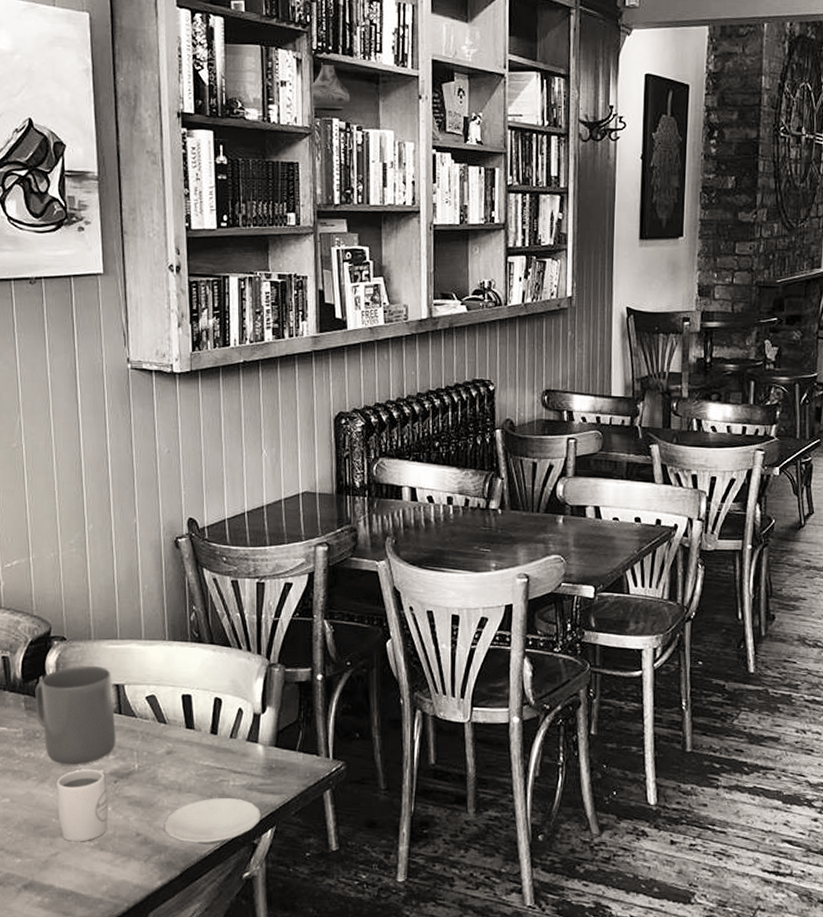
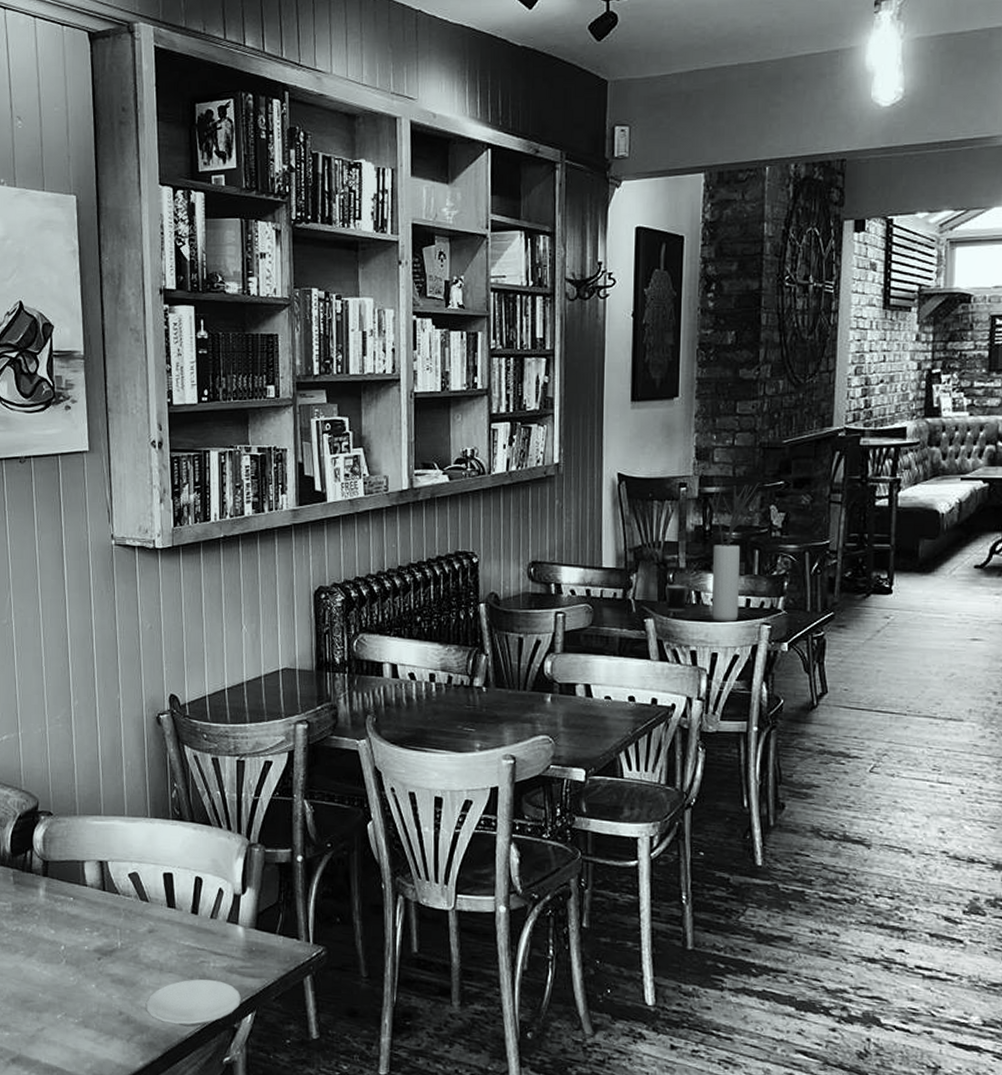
cup: present [35,665,116,766] -> none [23,840,100,941]
mug: present [56,768,108,842] -> none [43,944,92,1018]
decorative vase: present [311,62,351,111] -> none [290,232,330,281]
mug: none [669,413,695,439] -> present [665,585,694,612]
vase: none [709,317,756,448] -> present [708,481,760,622]

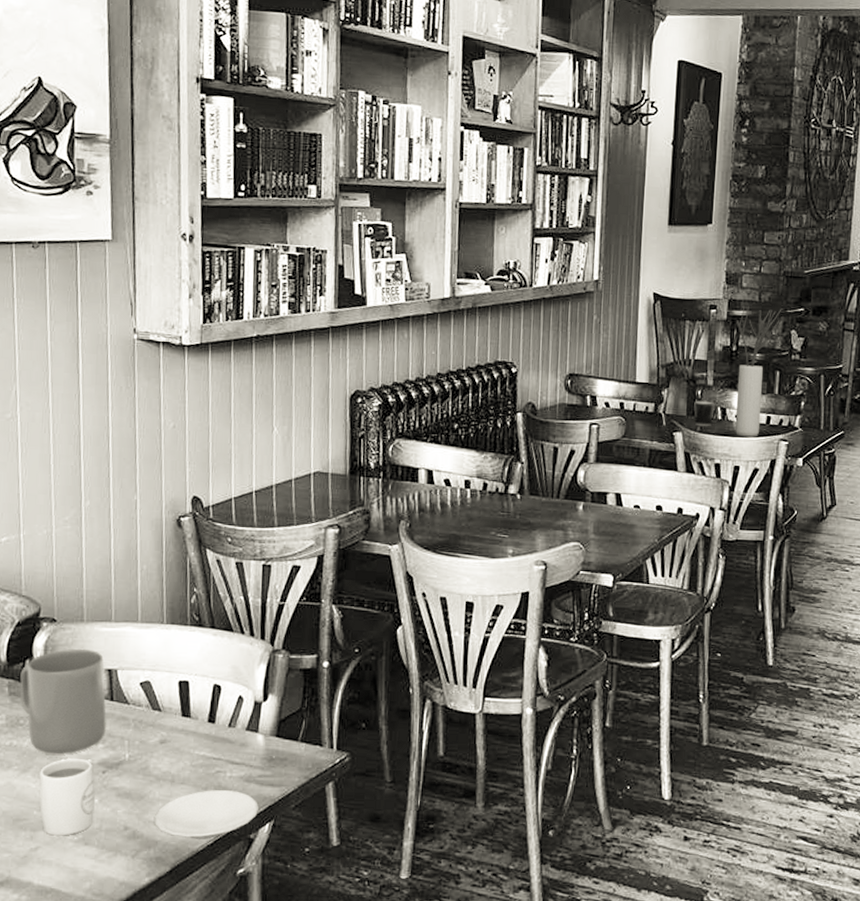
cup: none [23,840,100,941] -> present [20,648,106,755]
mug: none [43,944,92,1018] -> present [38,758,95,836]

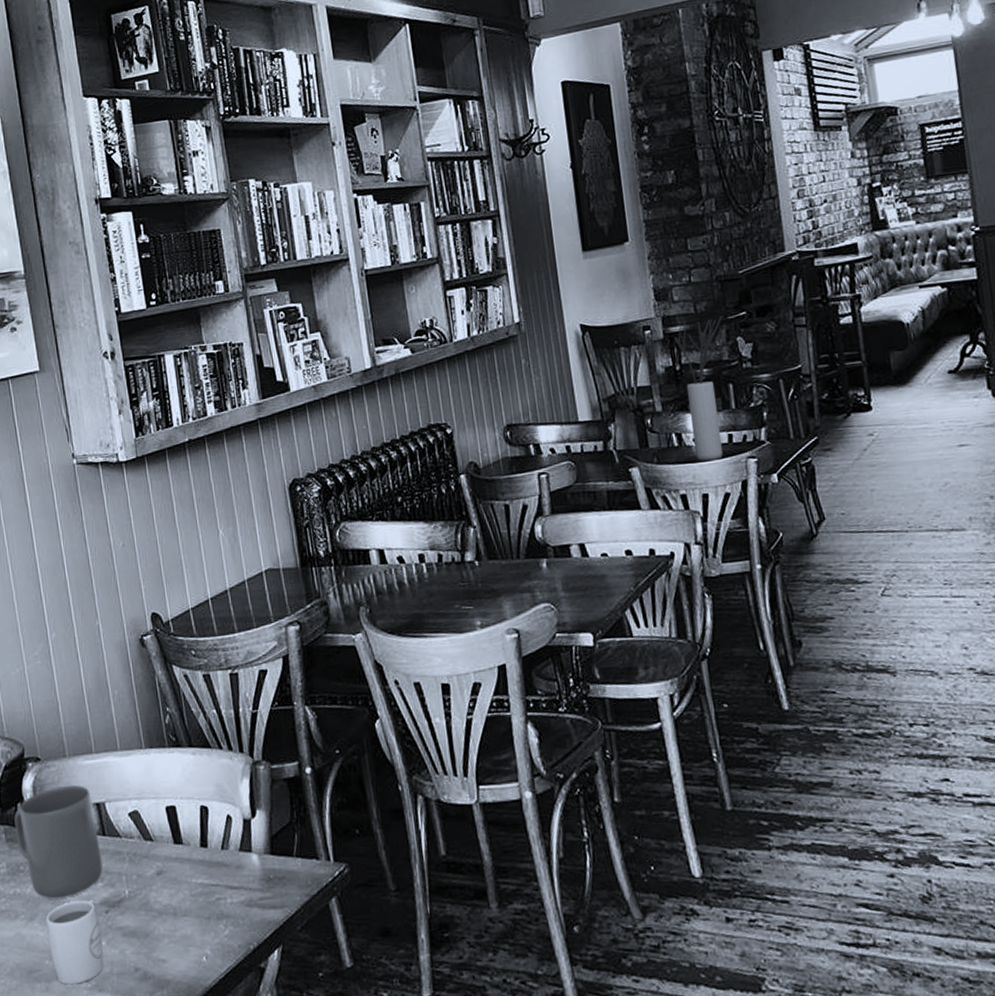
saucer: present [153,789,260,839] -> none [162,917,266,975]
mug: present [694,401,720,427] -> none [645,428,676,458]

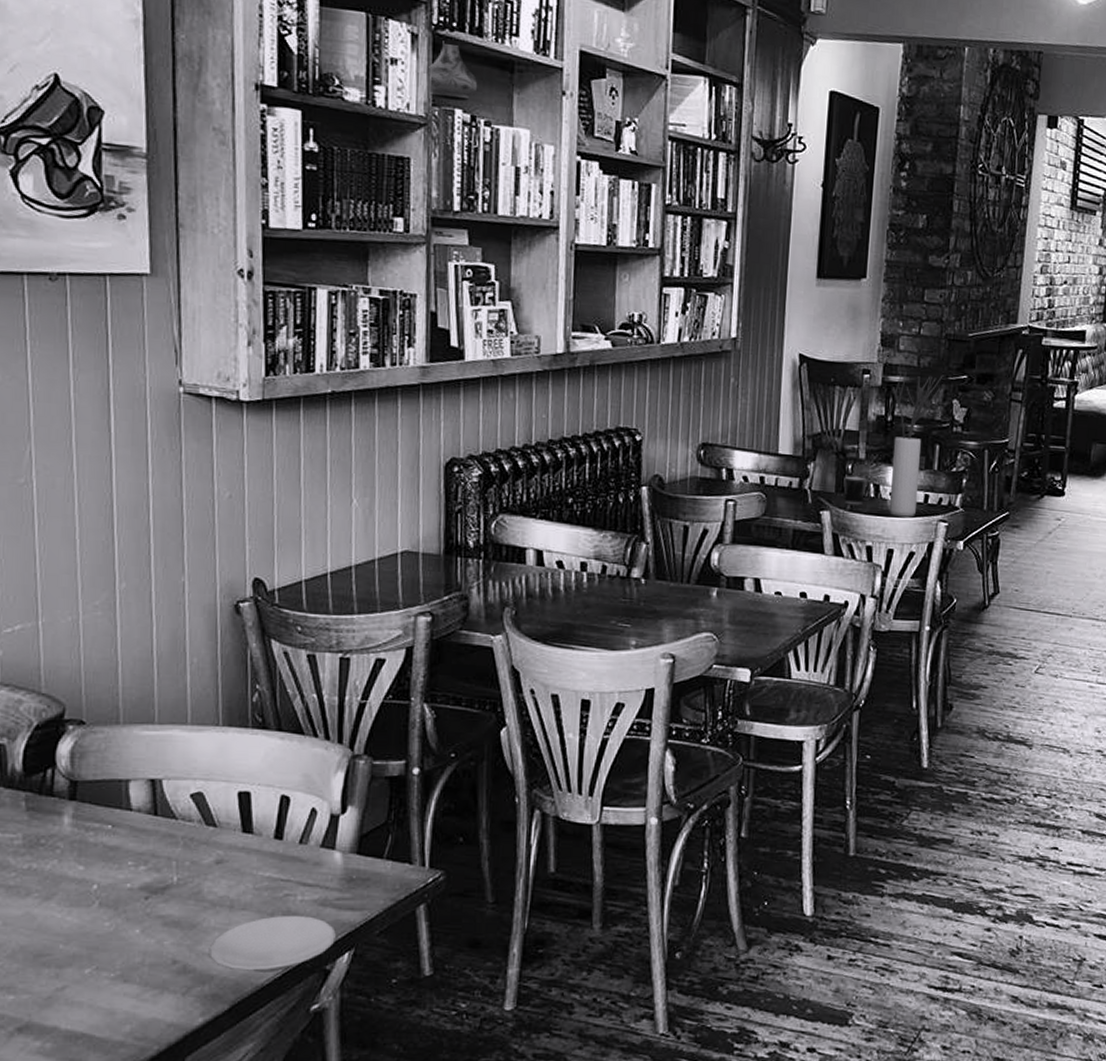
cup: present [14,785,103,899] -> none [40,755,149,879]
mug: present [46,899,104,985] -> none [65,882,136,973]
saucer: none [162,917,266,975] -> present [208,915,337,972]
decorative vase: none [223,126,264,175] -> present [429,41,478,101]
mug: none [645,428,676,458] -> present [843,476,872,506]

